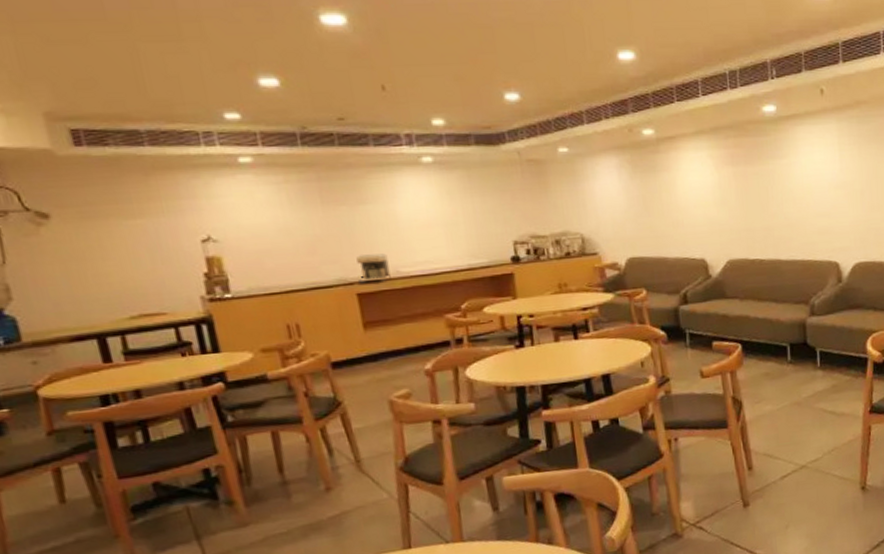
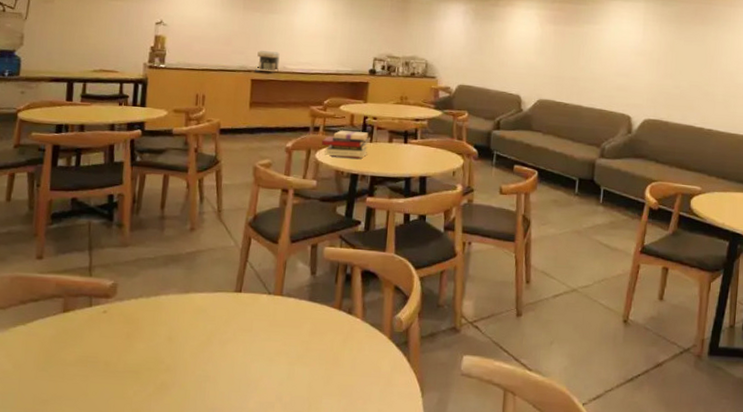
books: none [469,334,532,371] -> present [321,130,369,159]

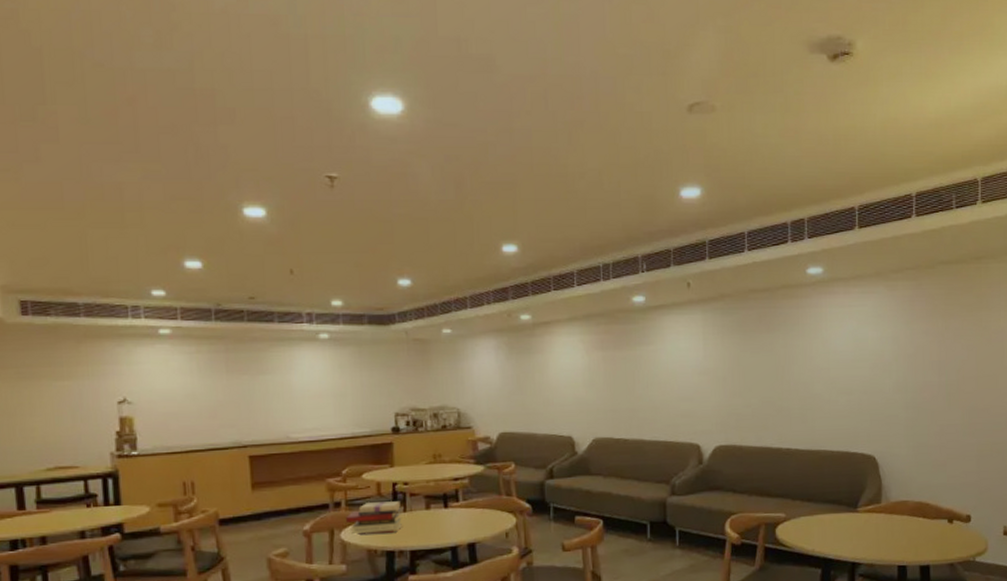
coffee maker: present [254,51,280,75] -> none [250,420,281,448]

